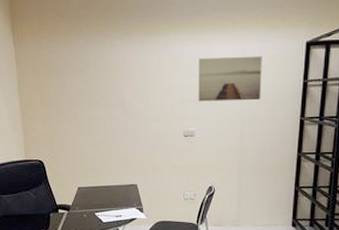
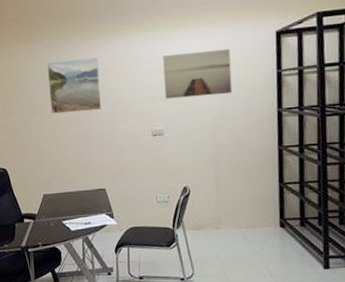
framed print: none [86,55,138,110] -> present [47,57,102,114]

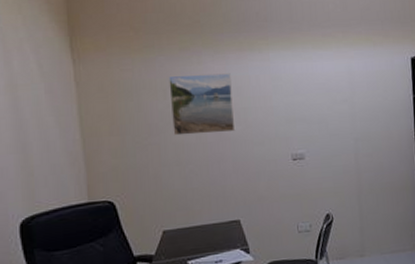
wall art: present [163,48,233,99] -> none [302,72,373,121]

